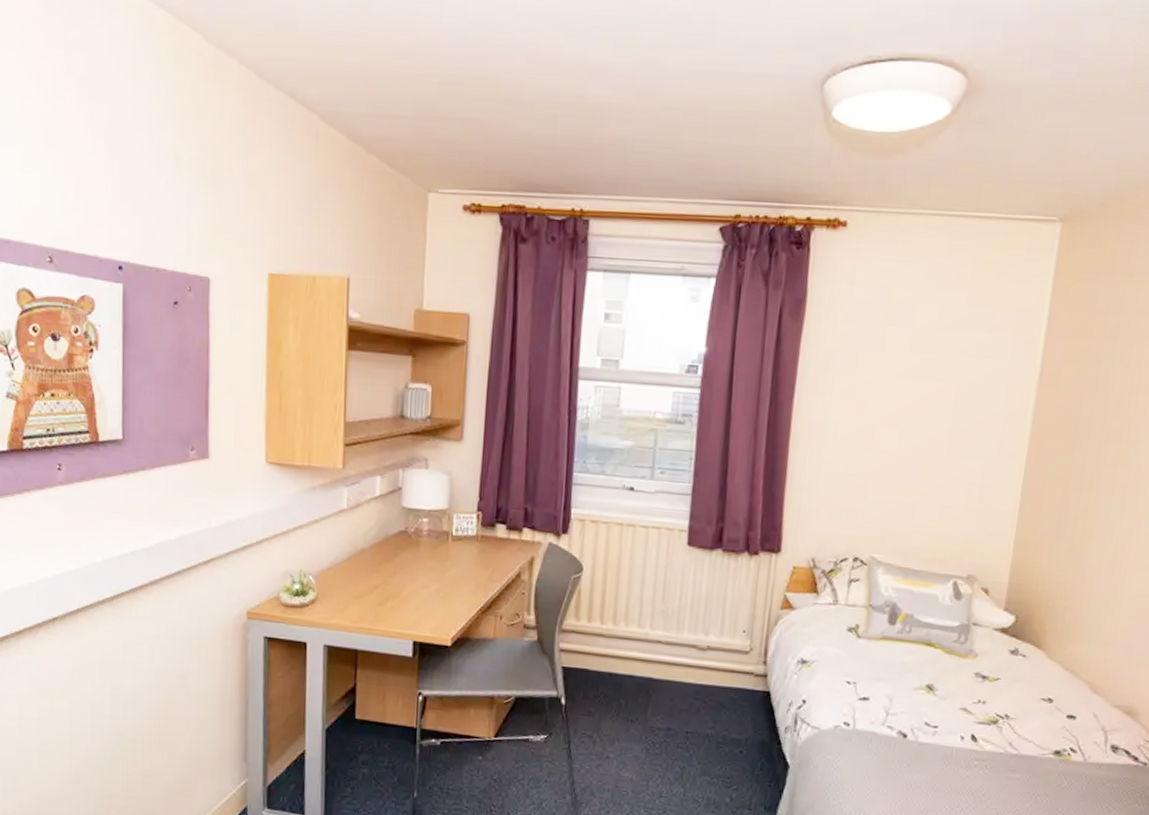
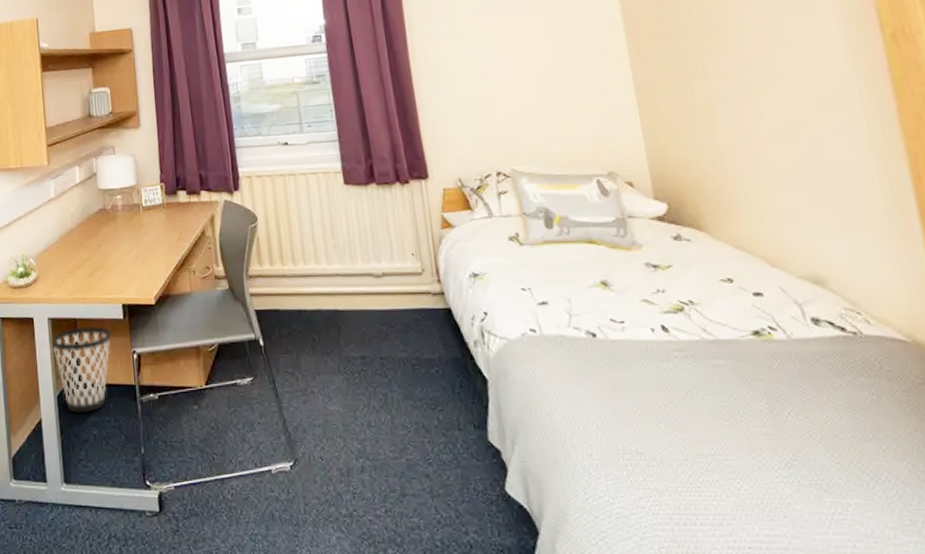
wastebasket: none [325,659,397,750] -> present [51,326,112,413]

